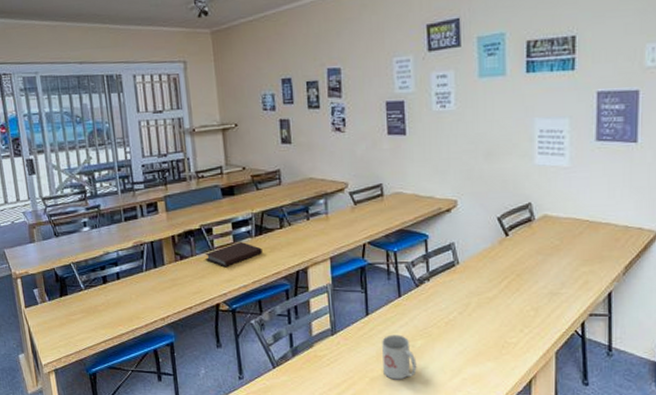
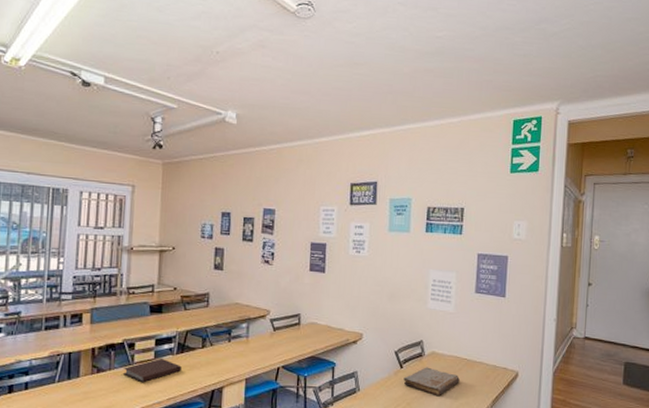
book: none [510,233,581,266] -> present [403,367,460,397]

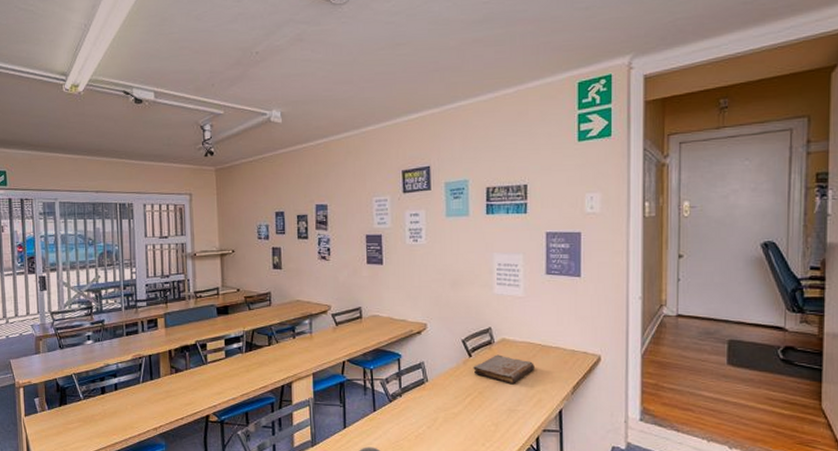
notebook: present [122,358,182,383] -> none [198,356,251,381]

